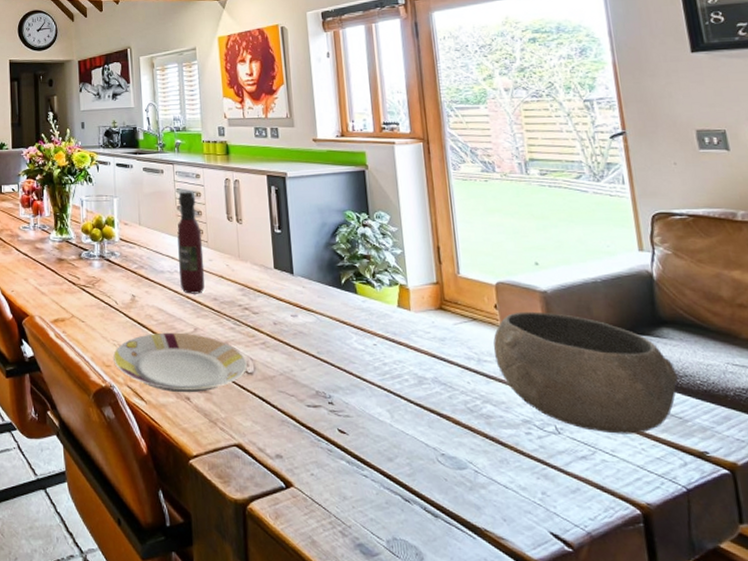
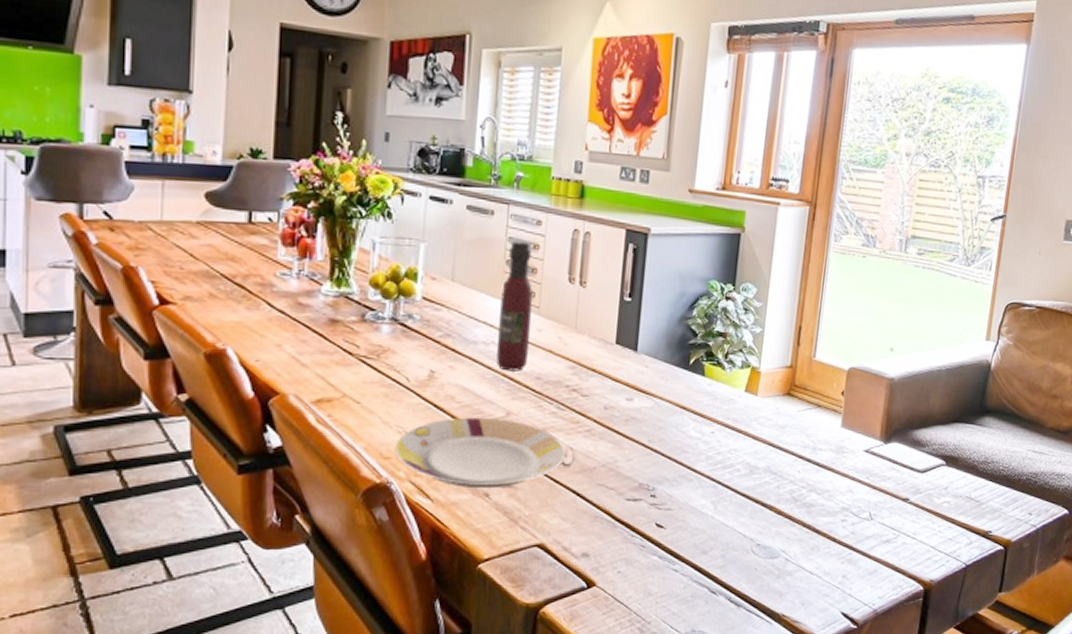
bowl: present [493,312,679,434] -> none [830,399,987,518]

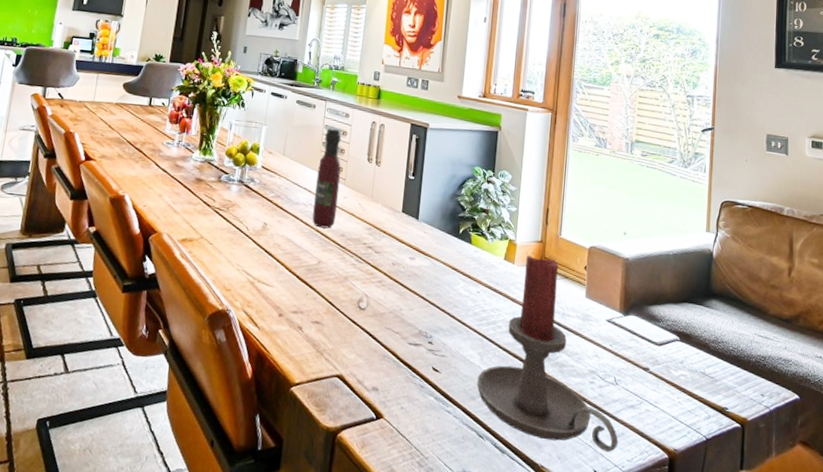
plate: present [395,417,565,489] -> none [234,262,362,323]
candle holder: none [709,383,870,592] -> present [477,255,618,453]

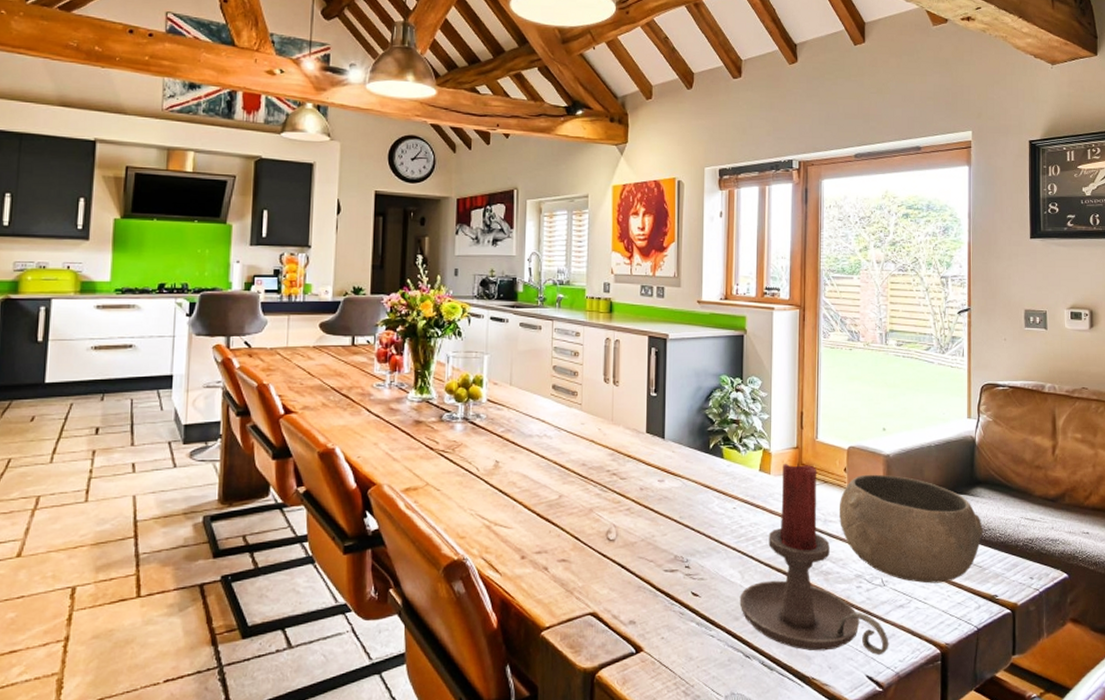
wine bottle: present [312,127,342,229] -> none [549,349,576,459]
bowl: none [577,274,717,389] -> present [838,474,984,584]

